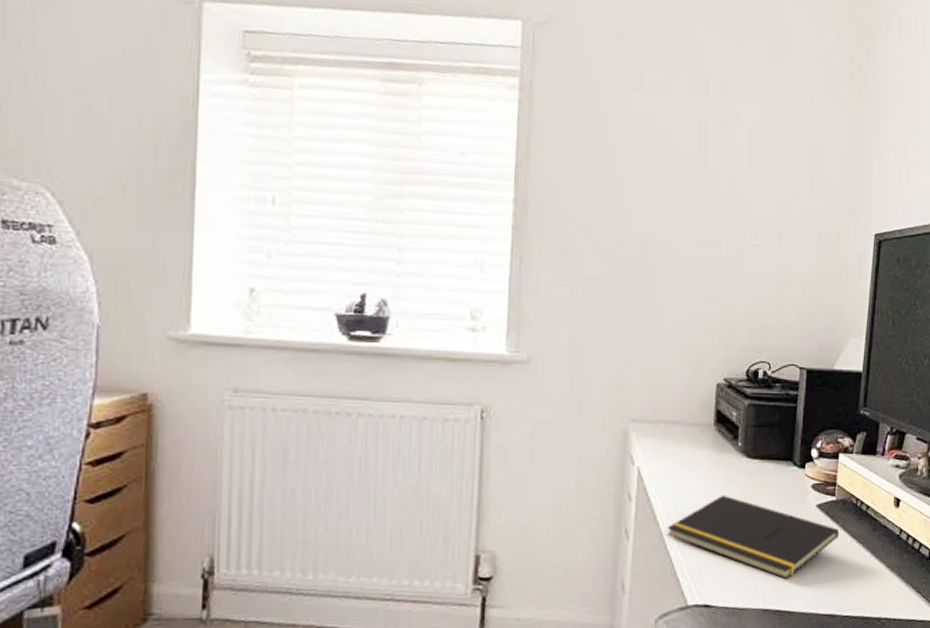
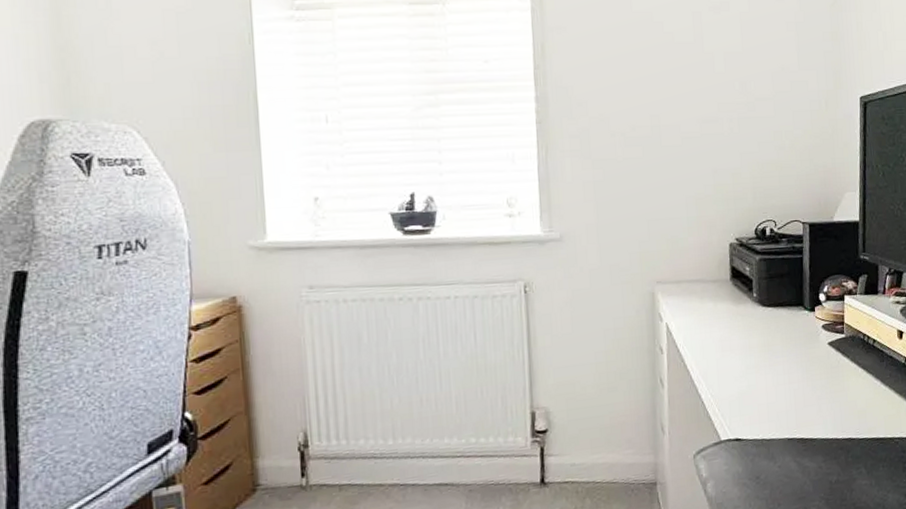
notepad: present [667,495,839,580] -> none [696,341,850,411]

